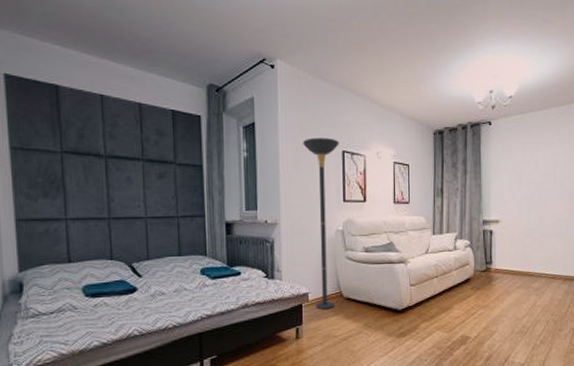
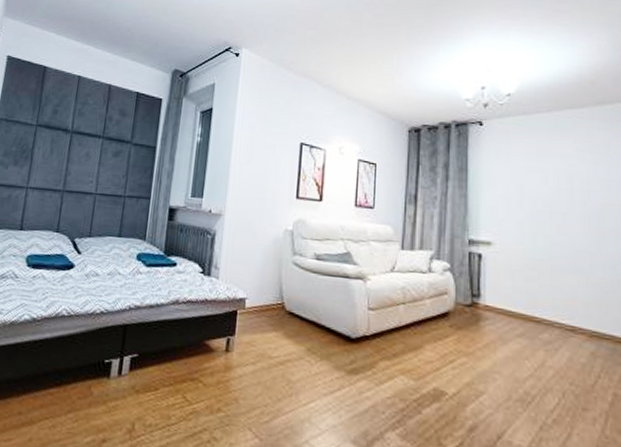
floor lamp: present [303,137,339,310] -> none [252,127,298,322]

